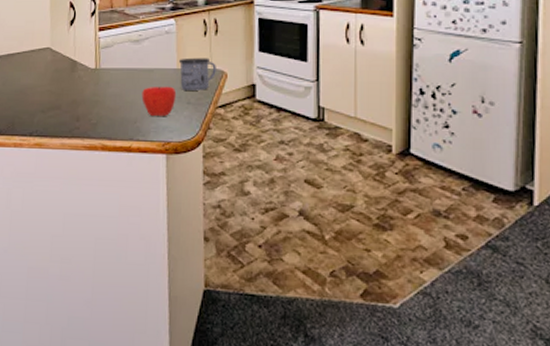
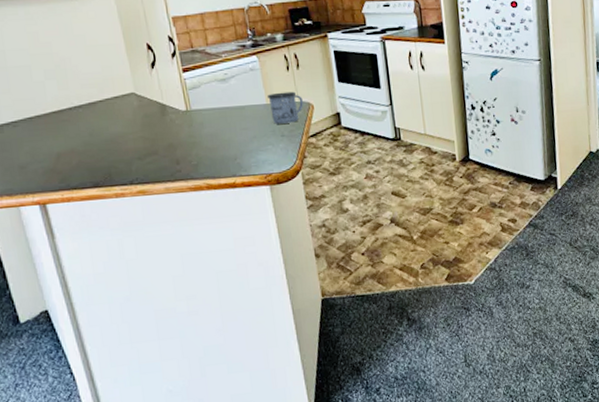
apple: present [141,86,177,116] -> none [237,121,271,151]

